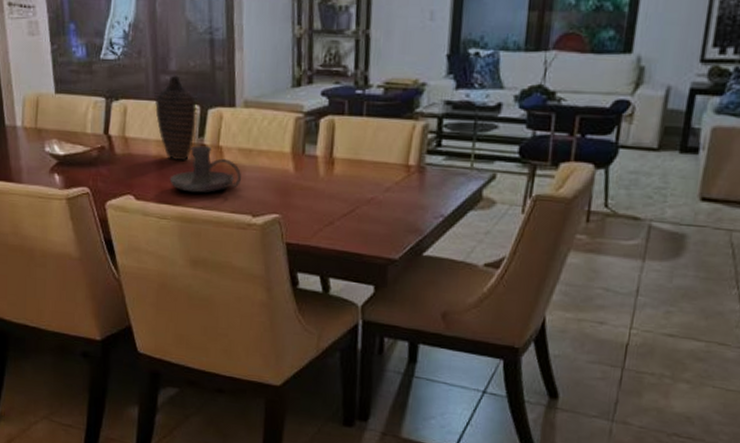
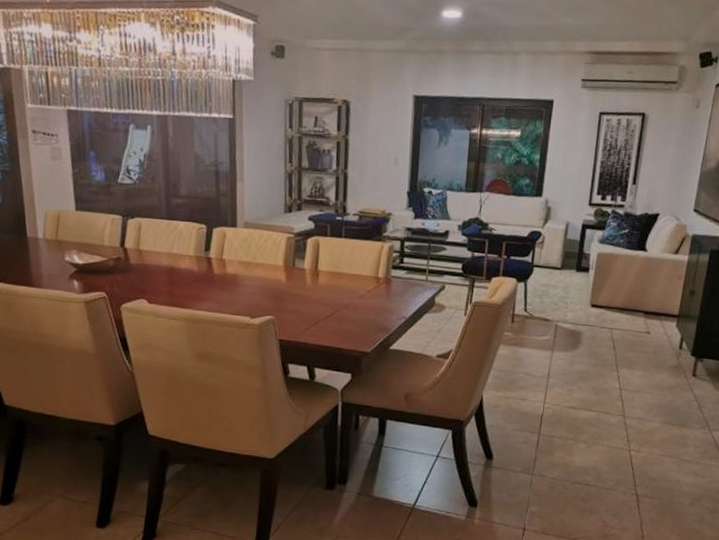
decorative vase: present [155,75,197,160] -> none [167,199,203,270]
candle holder: present [169,145,242,193] -> none [179,258,242,298]

